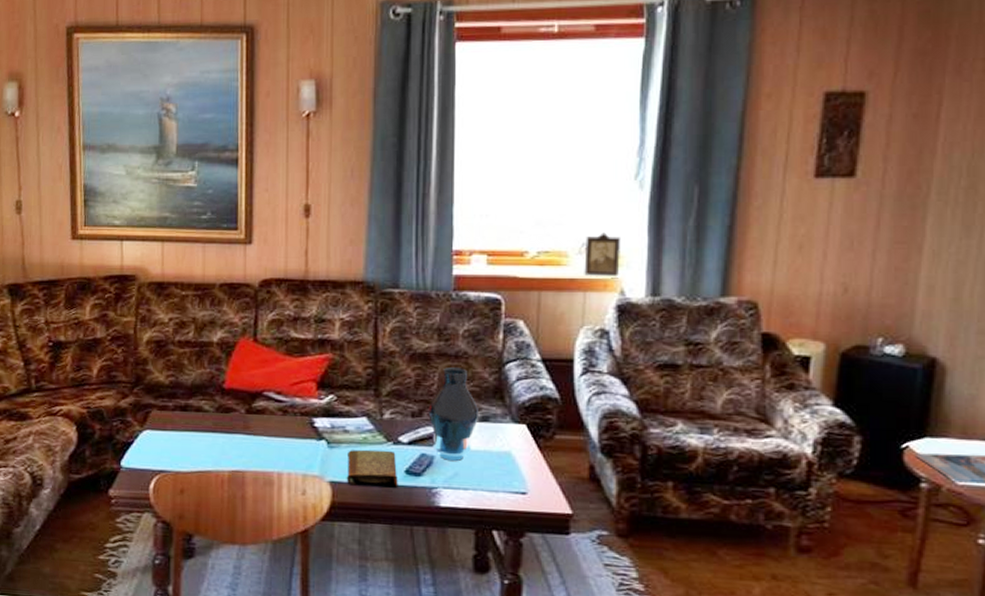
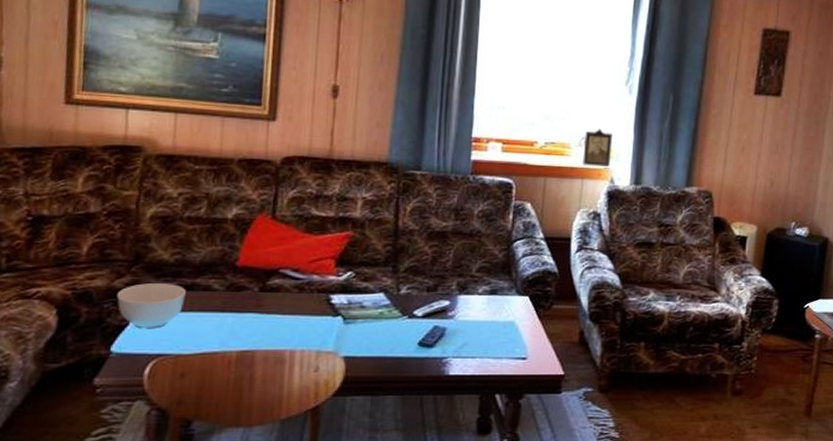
bowl: none [123,403,181,446] -> present [116,282,186,328]
book: present [347,449,398,488] -> none [361,324,411,360]
vase: present [428,367,480,461] -> none [442,245,489,331]

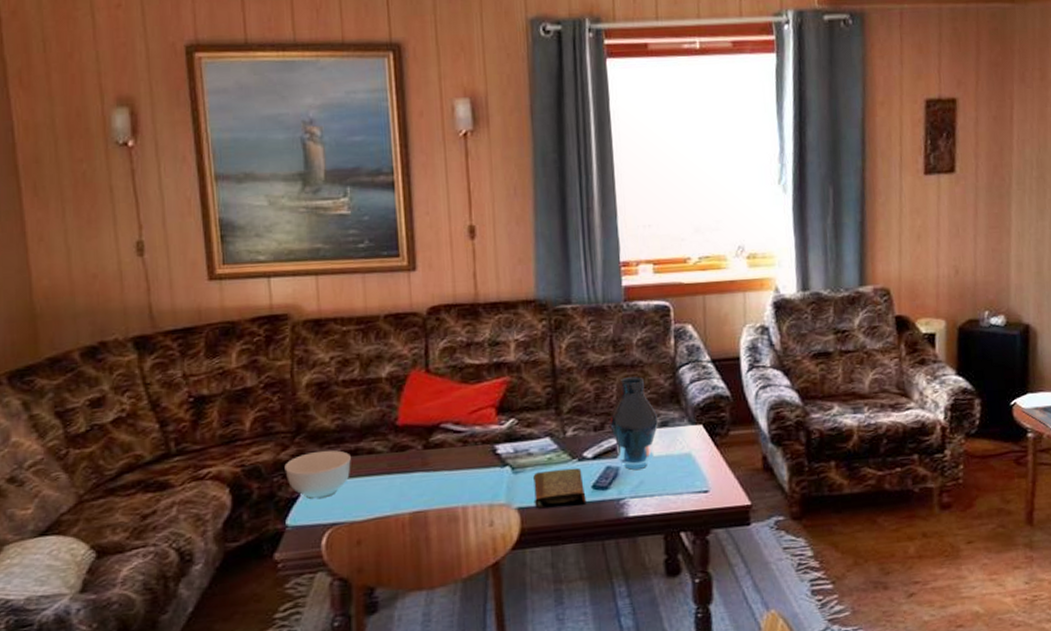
book: none [361,324,411,360] -> present [533,467,587,509]
vase: none [442,245,489,331] -> present [610,377,659,470]
photo frame: present [582,128,612,167] -> none [741,235,773,277]

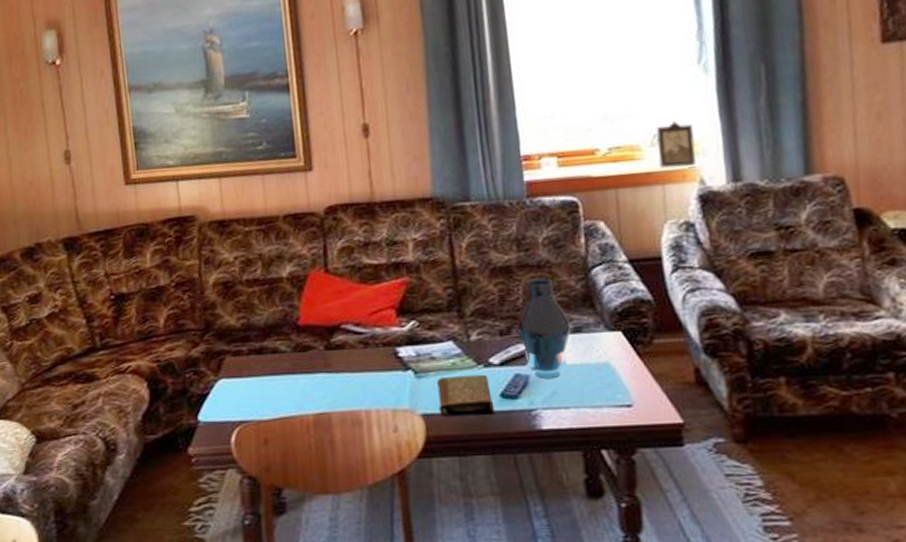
bowl: present [284,450,351,499] -> none [195,348,257,396]
photo frame: none [741,235,773,277] -> present [656,121,696,168]

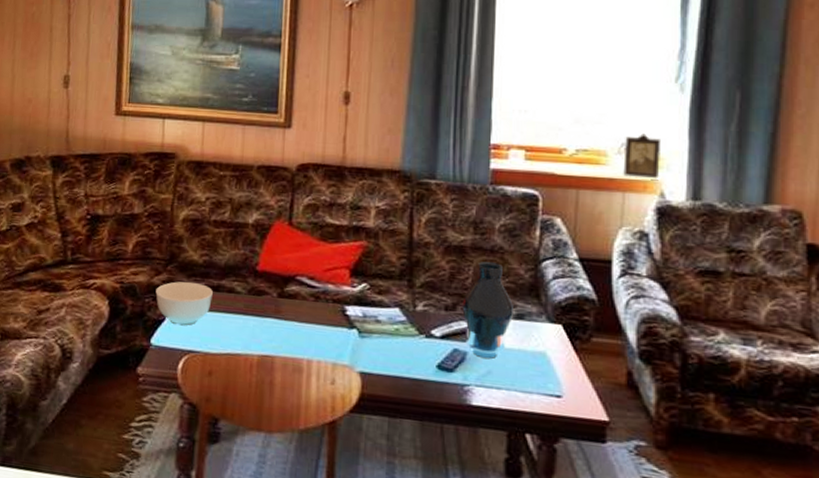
bowl: none [195,348,257,396] -> present [155,281,213,325]
book: present [437,374,495,416] -> none [377,340,430,383]

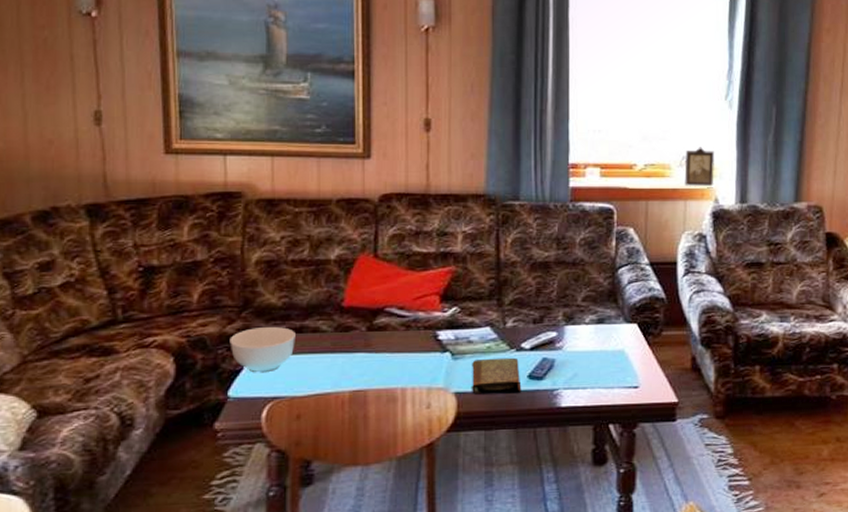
book: none [377,340,430,383] -> present [472,357,522,395]
vase: present [462,262,515,359] -> none [549,274,596,362]

